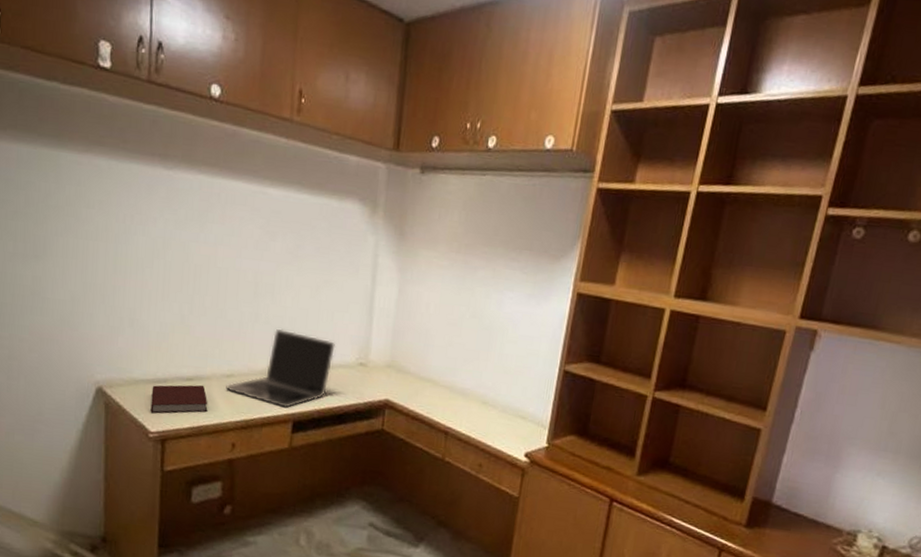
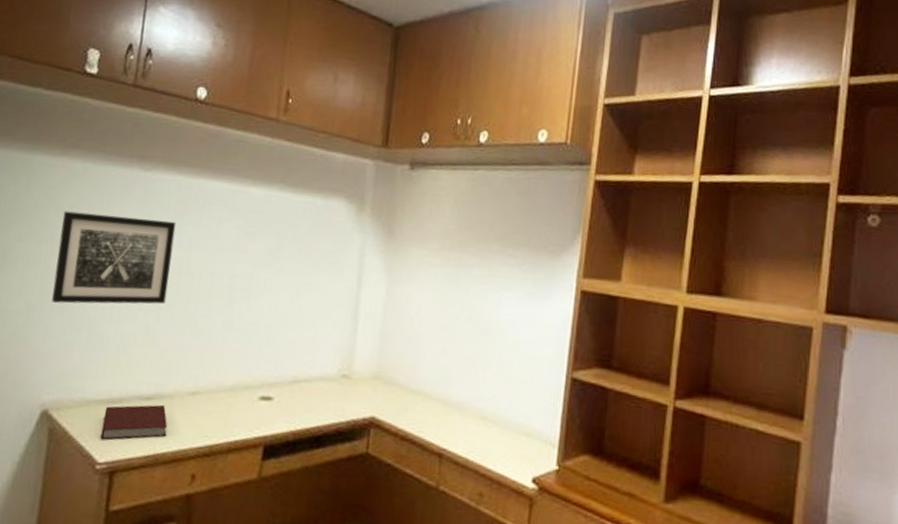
wall art: none [93,207,201,297] -> present [52,211,177,304]
laptop: present [226,329,335,408] -> none [189,337,315,430]

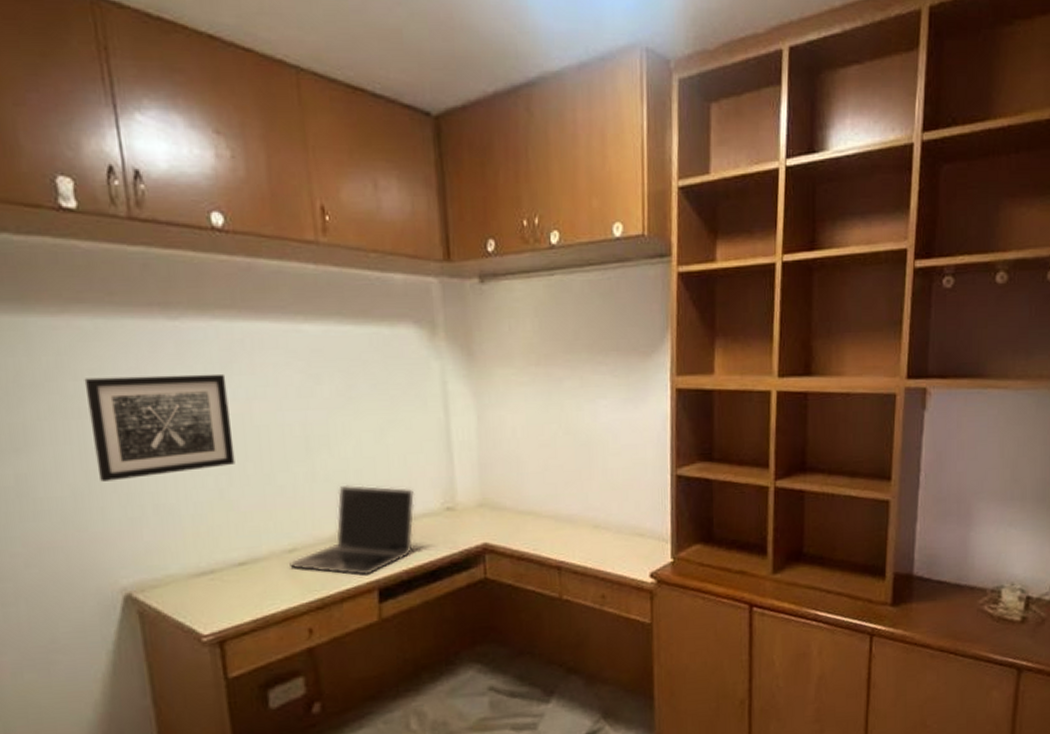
notebook: present [100,404,168,440] -> none [196,567,272,613]
laptop: none [189,337,315,430] -> present [289,484,415,575]

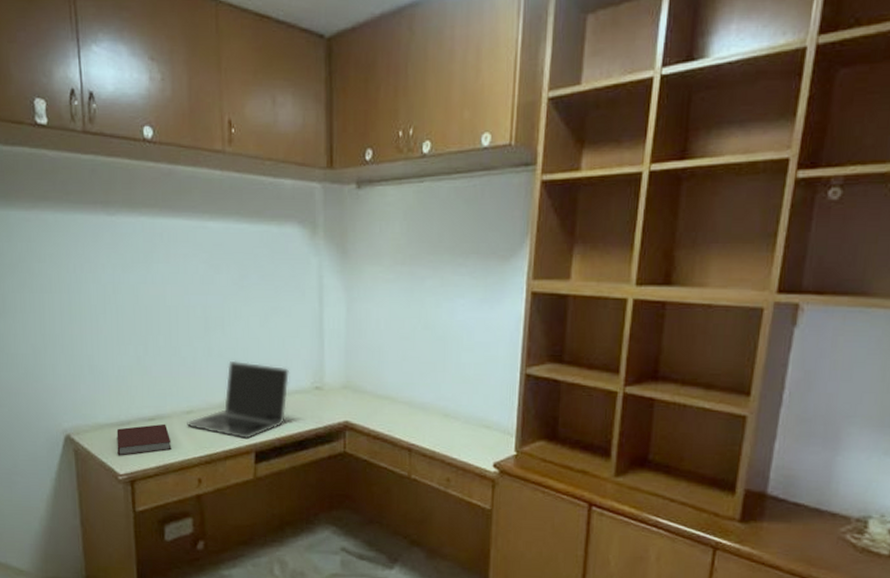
wall art: present [84,373,235,482] -> none [46,261,151,344]
notebook: none [196,567,272,613] -> present [116,423,172,456]

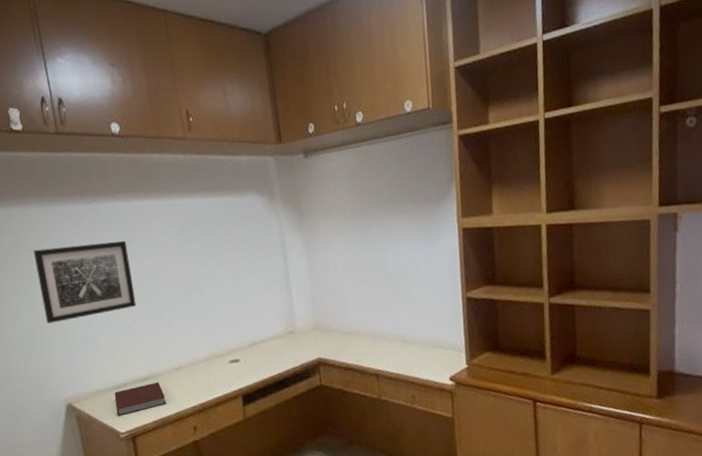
wall art: none [46,261,151,344] -> present [33,240,137,323]
laptop: present [187,360,289,439] -> none [178,317,266,385]

